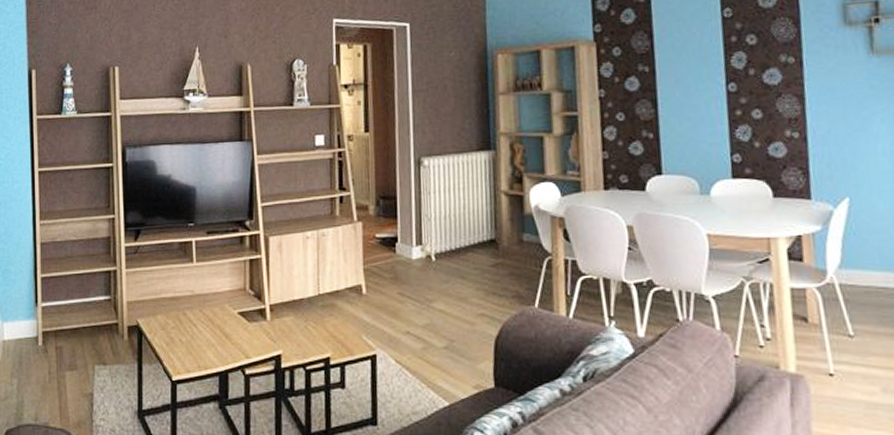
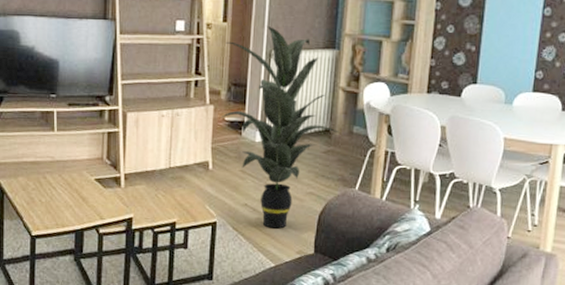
indoor plant: none [369,131,508,359] -> present [220,25,340,229]

